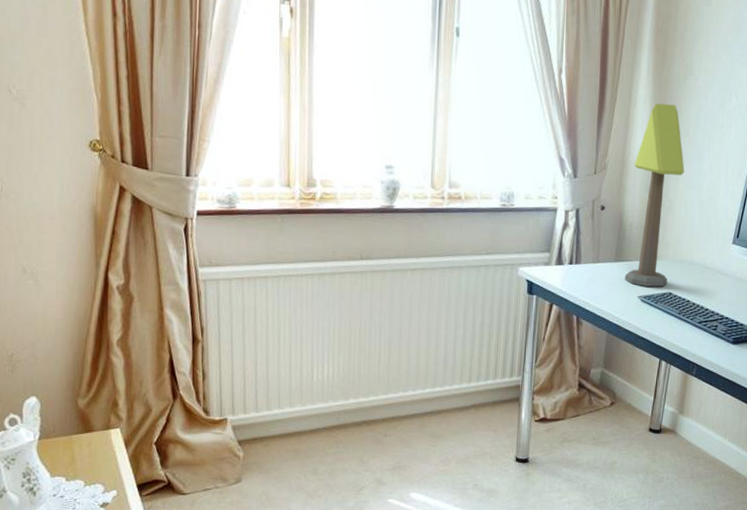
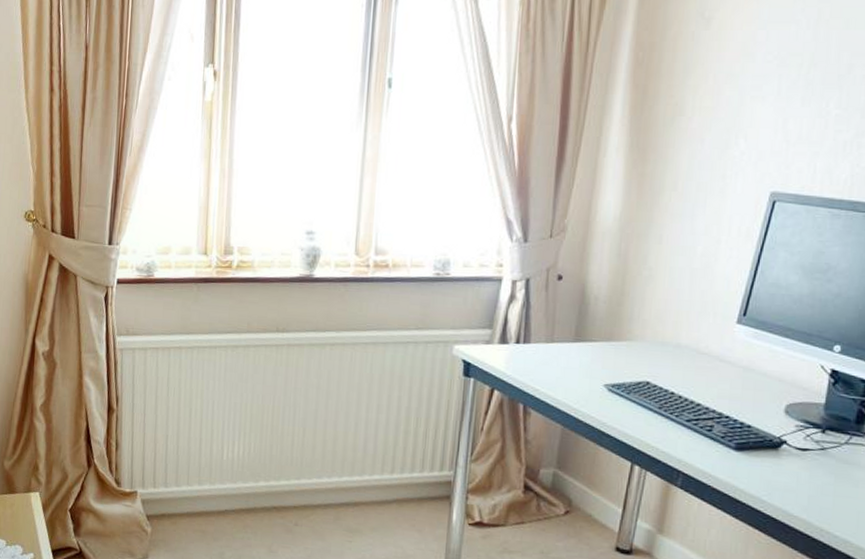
table lamp: present [624,103,685,287] -> none [586,152,671,374]

